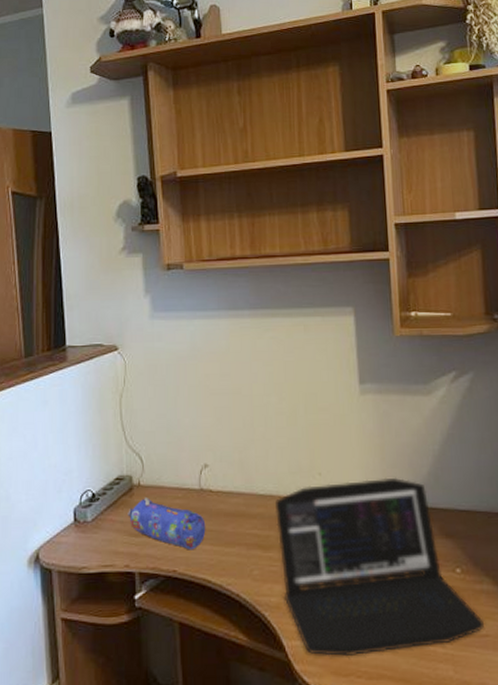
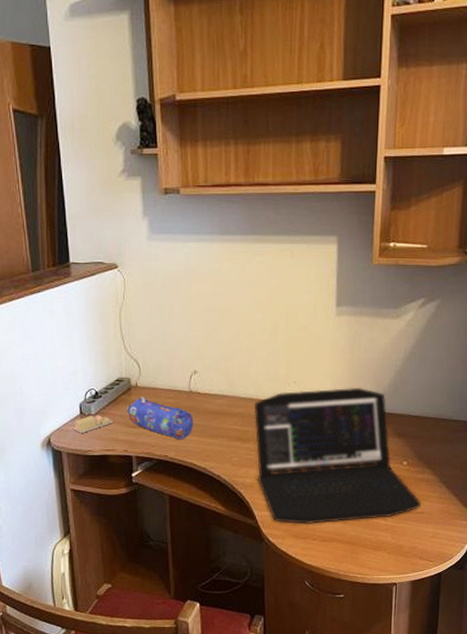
sticky notes: none [65,521,112,545] -> present [72,414,113,433]

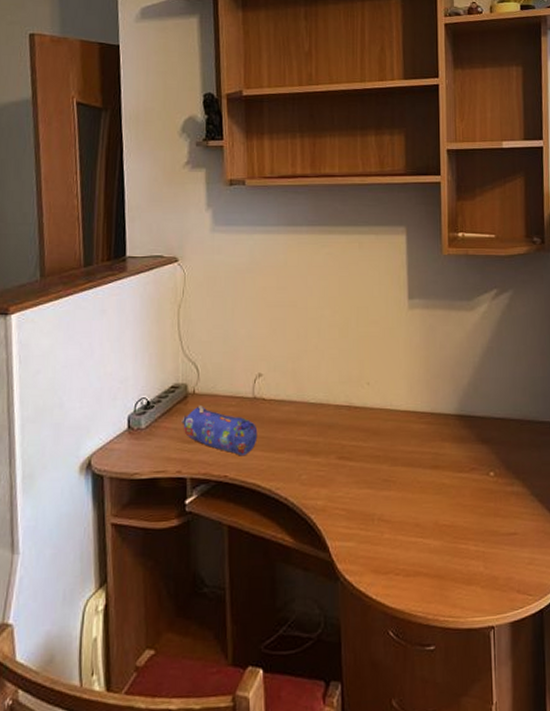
sticky notes: present [72,414,113,433] -> none [118,428,166,452]
laptop: present [254,387,421,525] -> none [325,387,513,556]

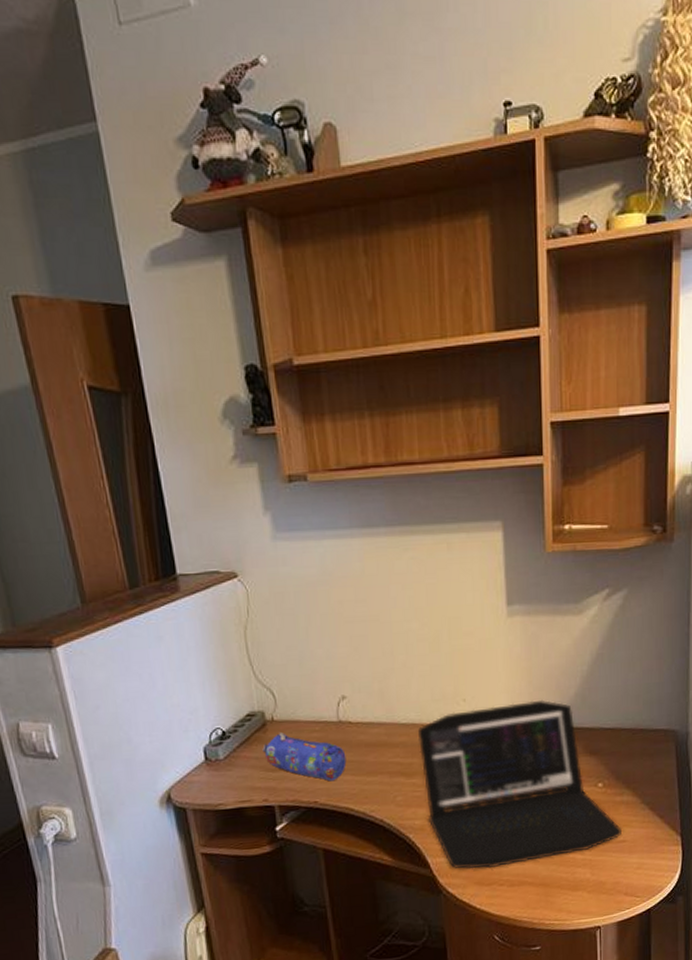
laptop: none [325,387,513,556] -> present [418,699,622,869]

